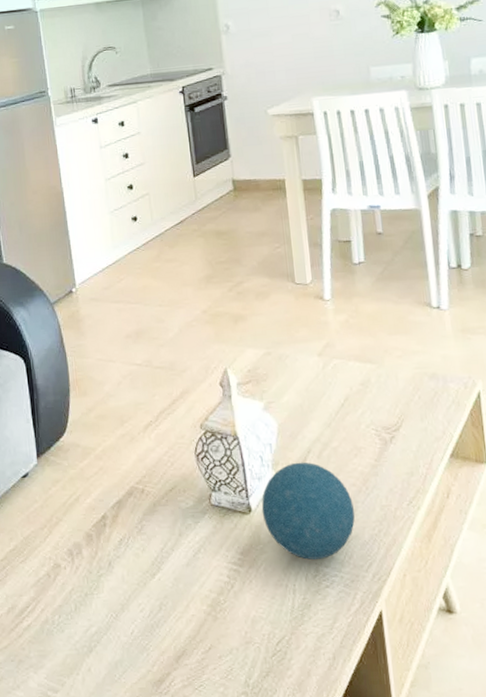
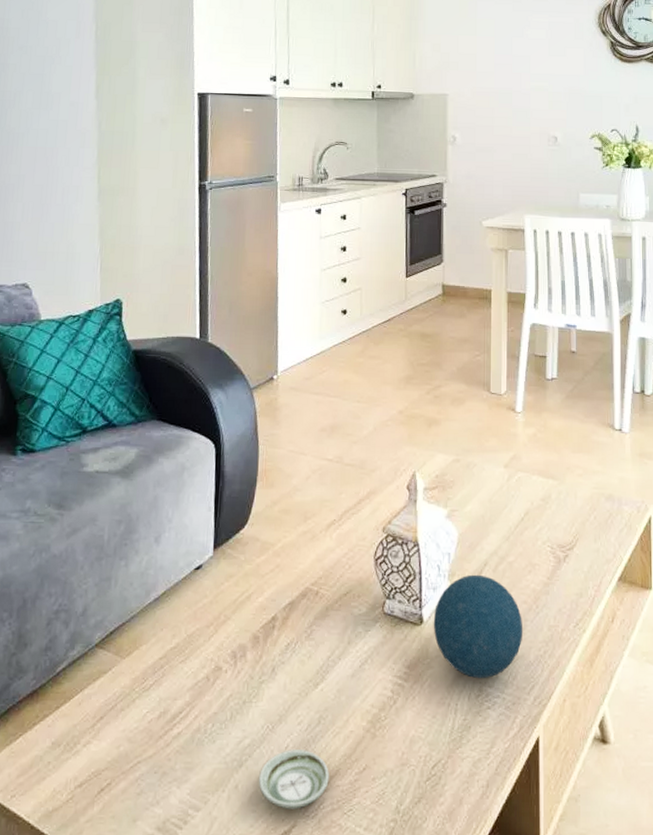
saucer: none [109,634,177,688] -> present [259,749,329,809]

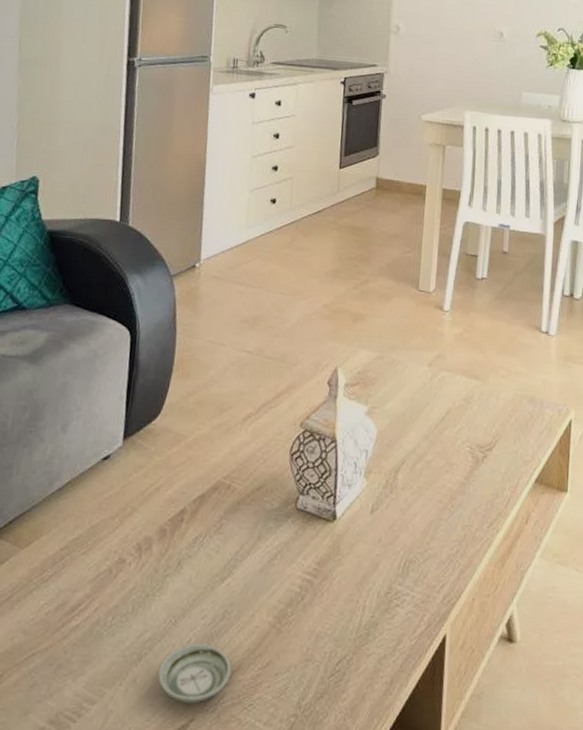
decorative orb: present [433,574,524,679] -> none [346,472,437,577]

